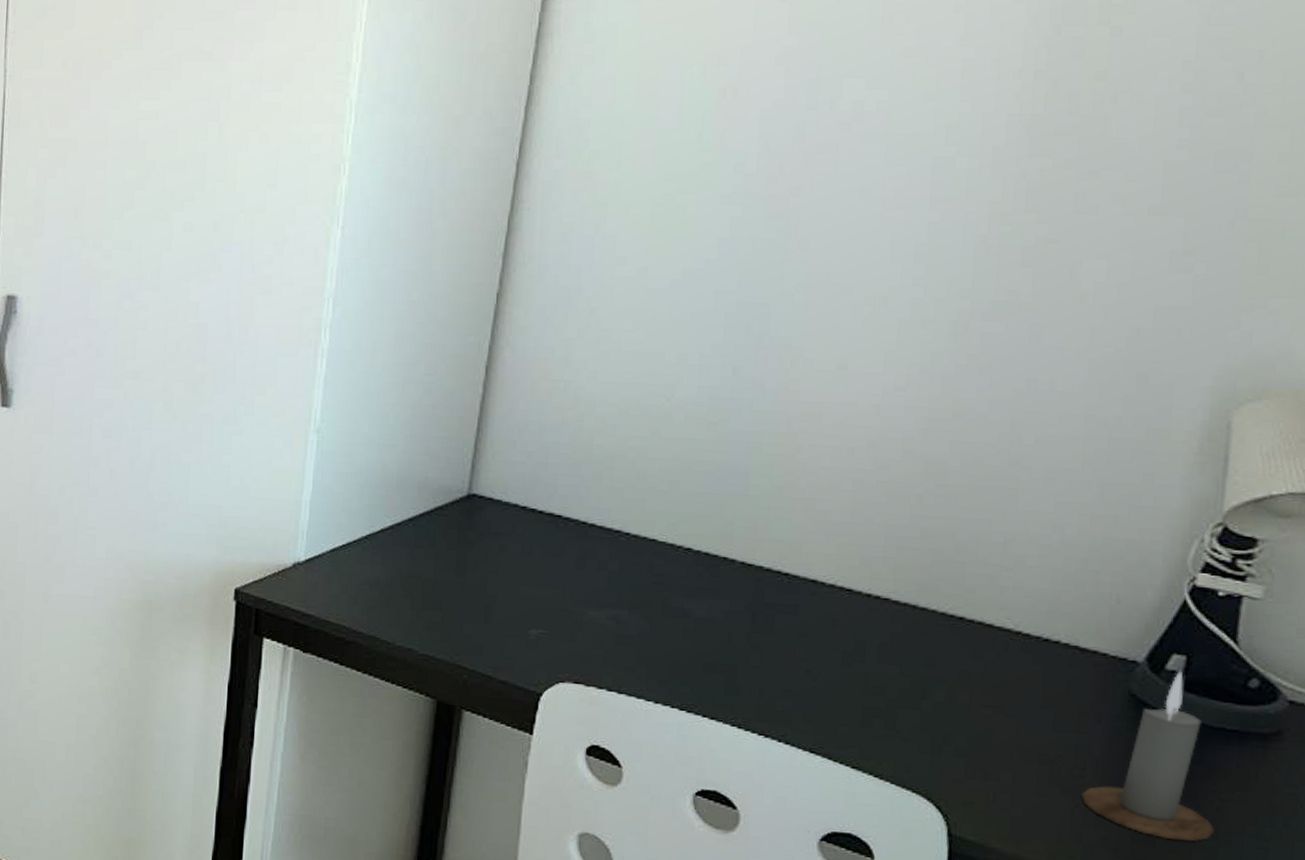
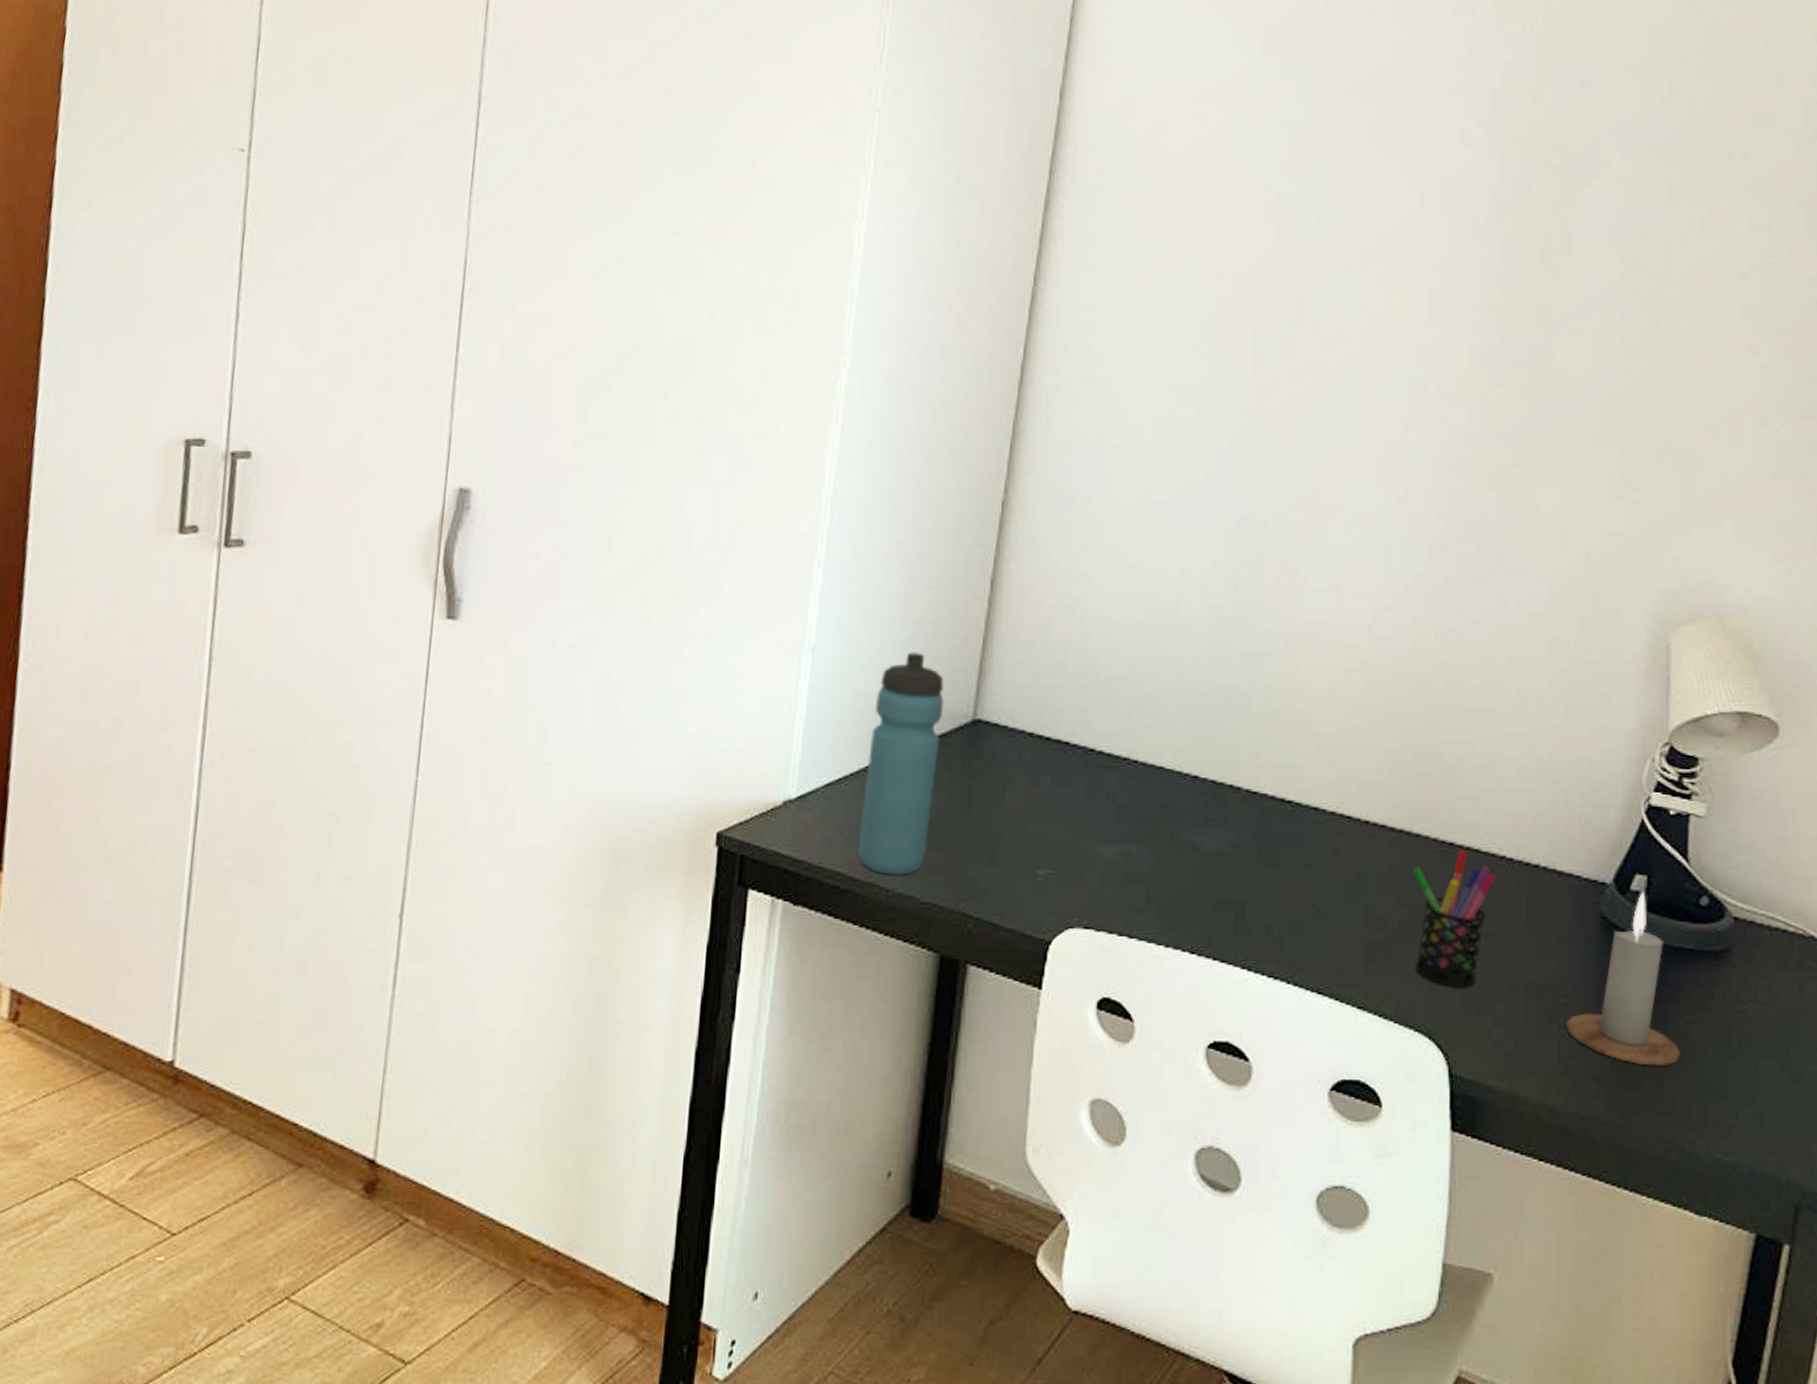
water bottle: none [360,433,441,630] -> present [857,652,944,875]
pen holder: none [916,625,1010,754] -> present [1412,850,1496,987]

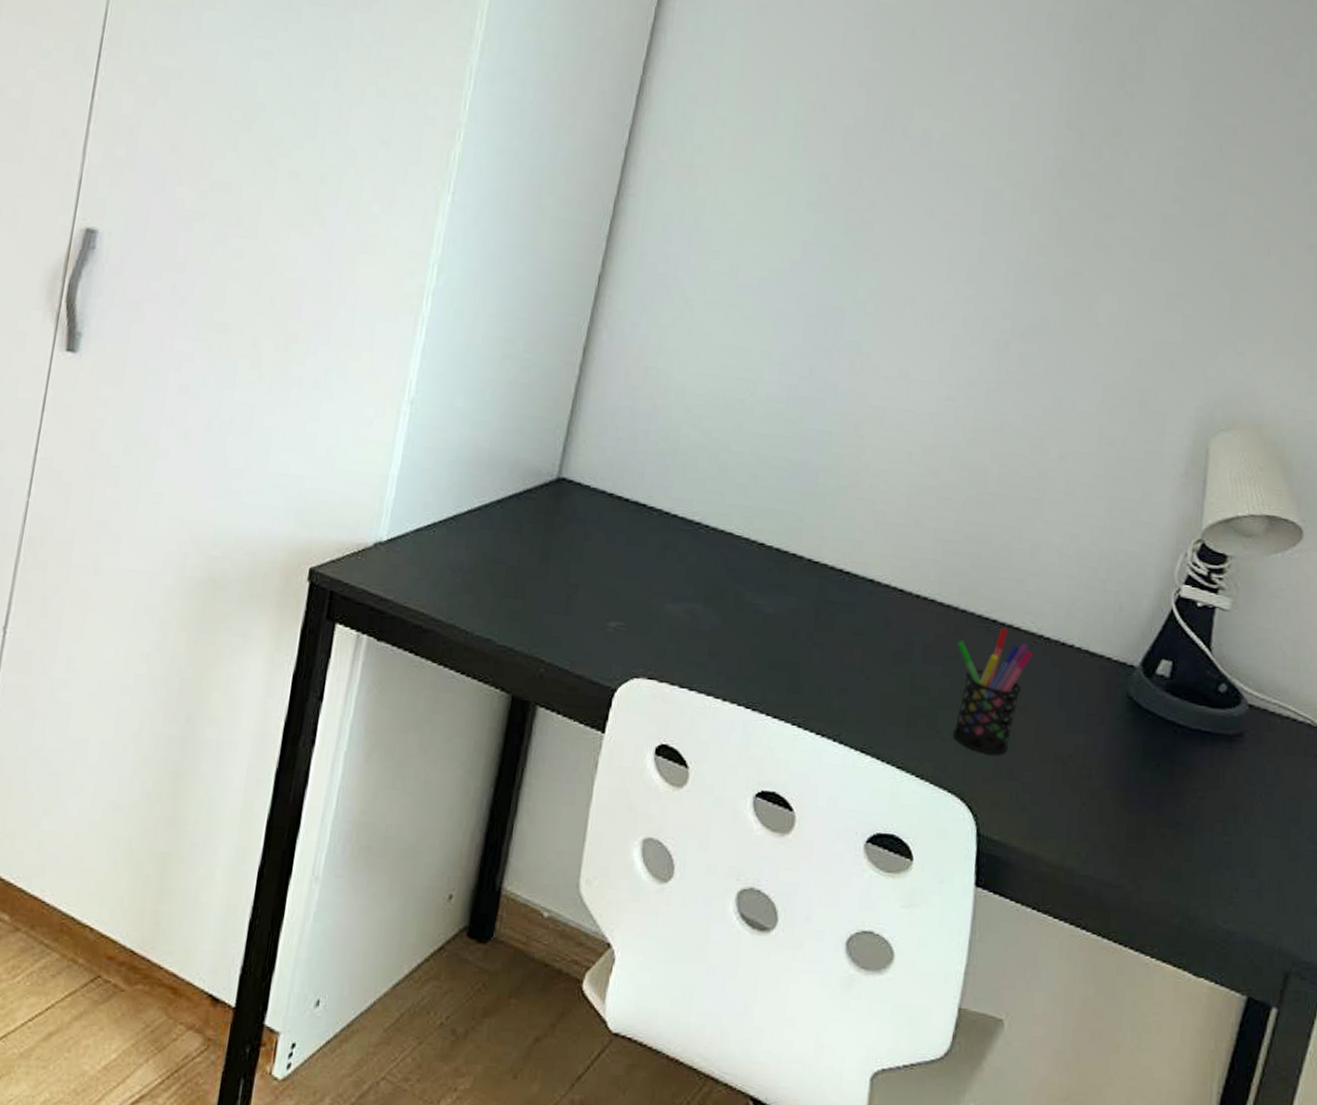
water bottle: present [857,652,944,875] -> none [440,410,533,619]
candle: present [1566,891,1681,1065] -> none [1087,676,1191,837]

